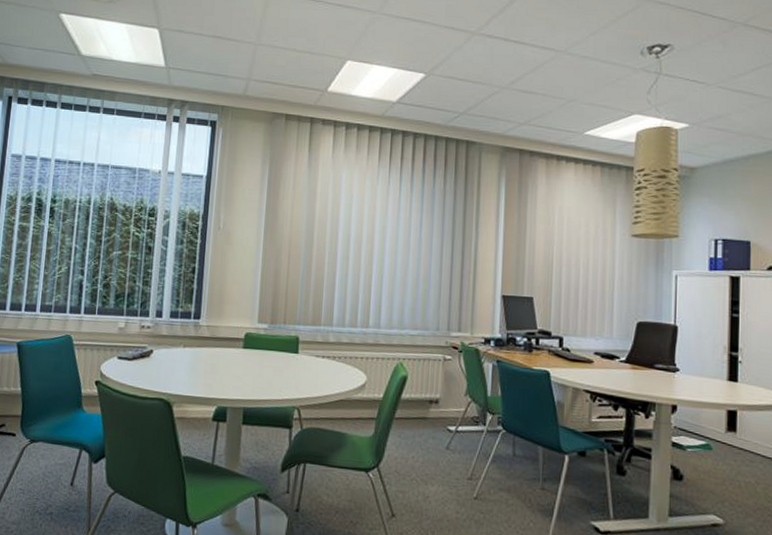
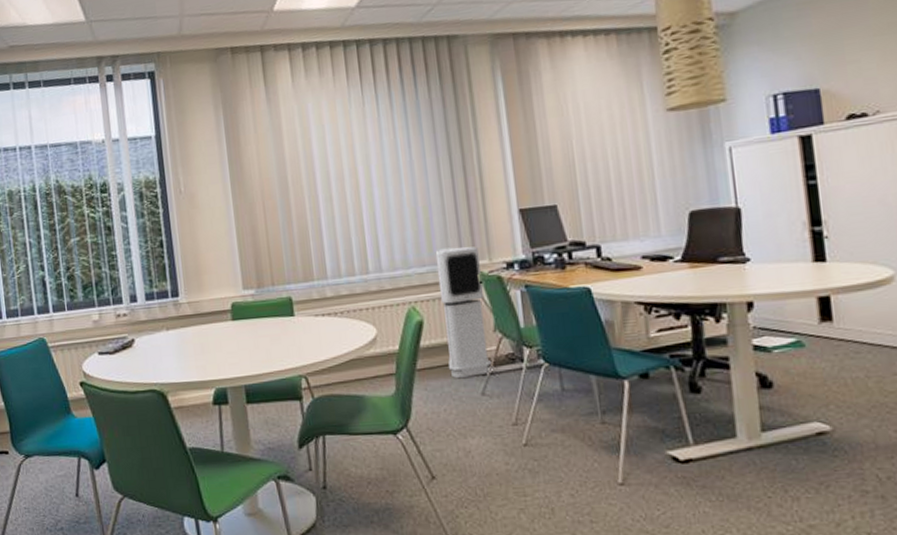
air purifier: none [423,317,463,432] -> present [435,246,492,379]

